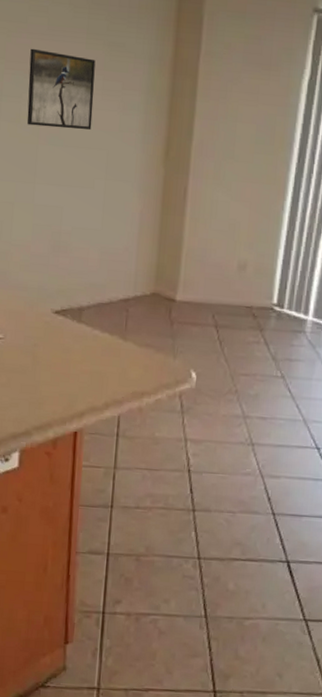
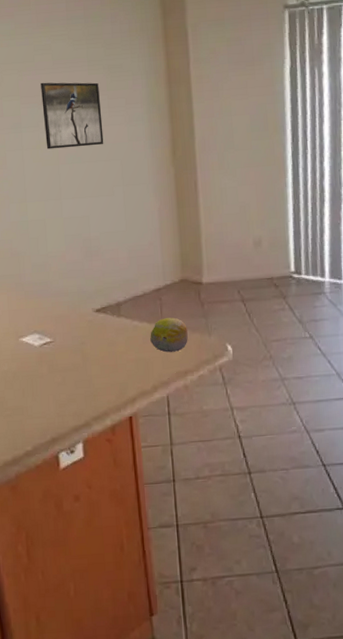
fruit: none [109,332,152,370] -> present [150,317,188,353]

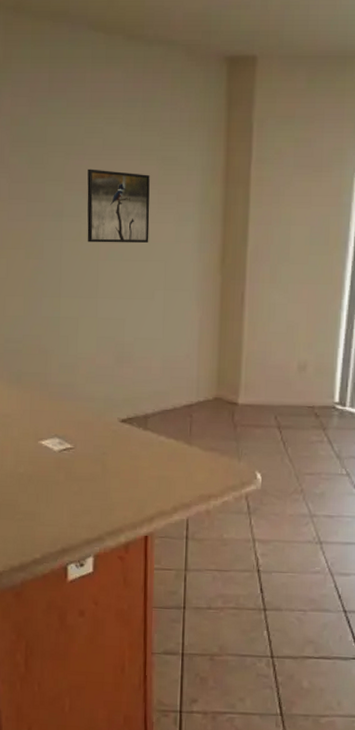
fruit: present [150,317,188,353] -> none [176,437,216,474]

